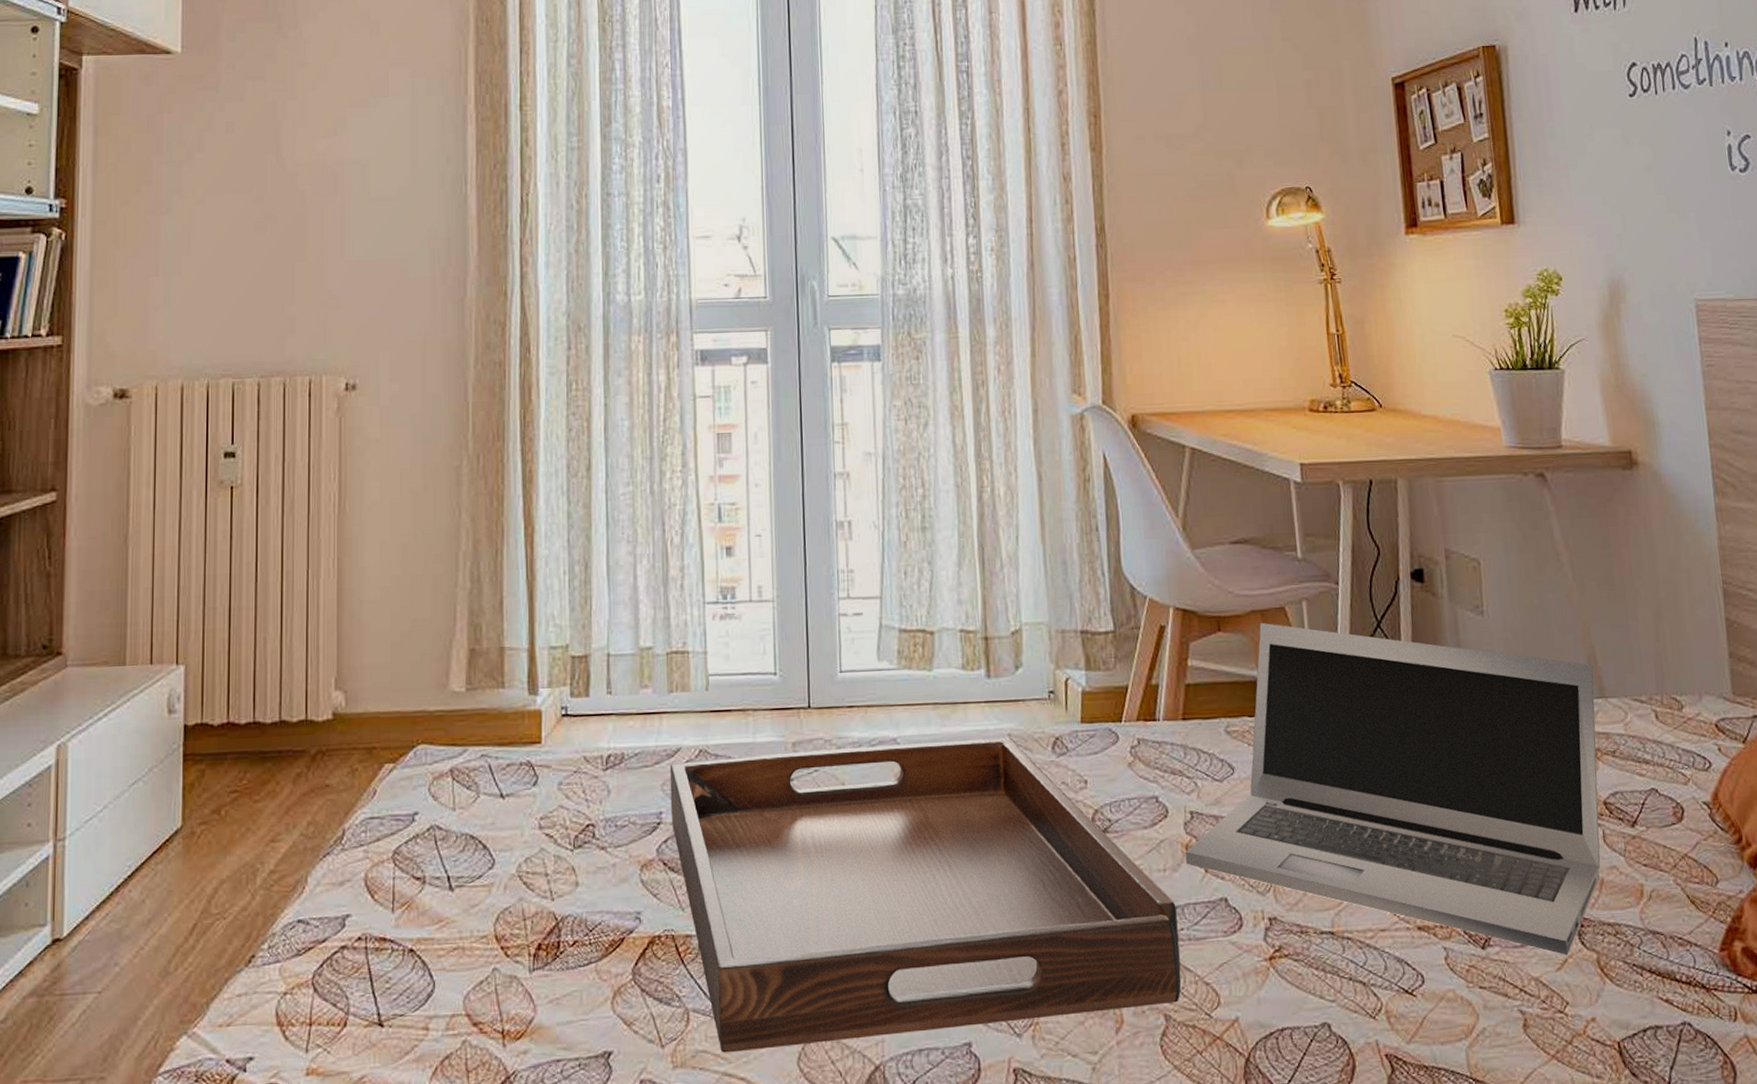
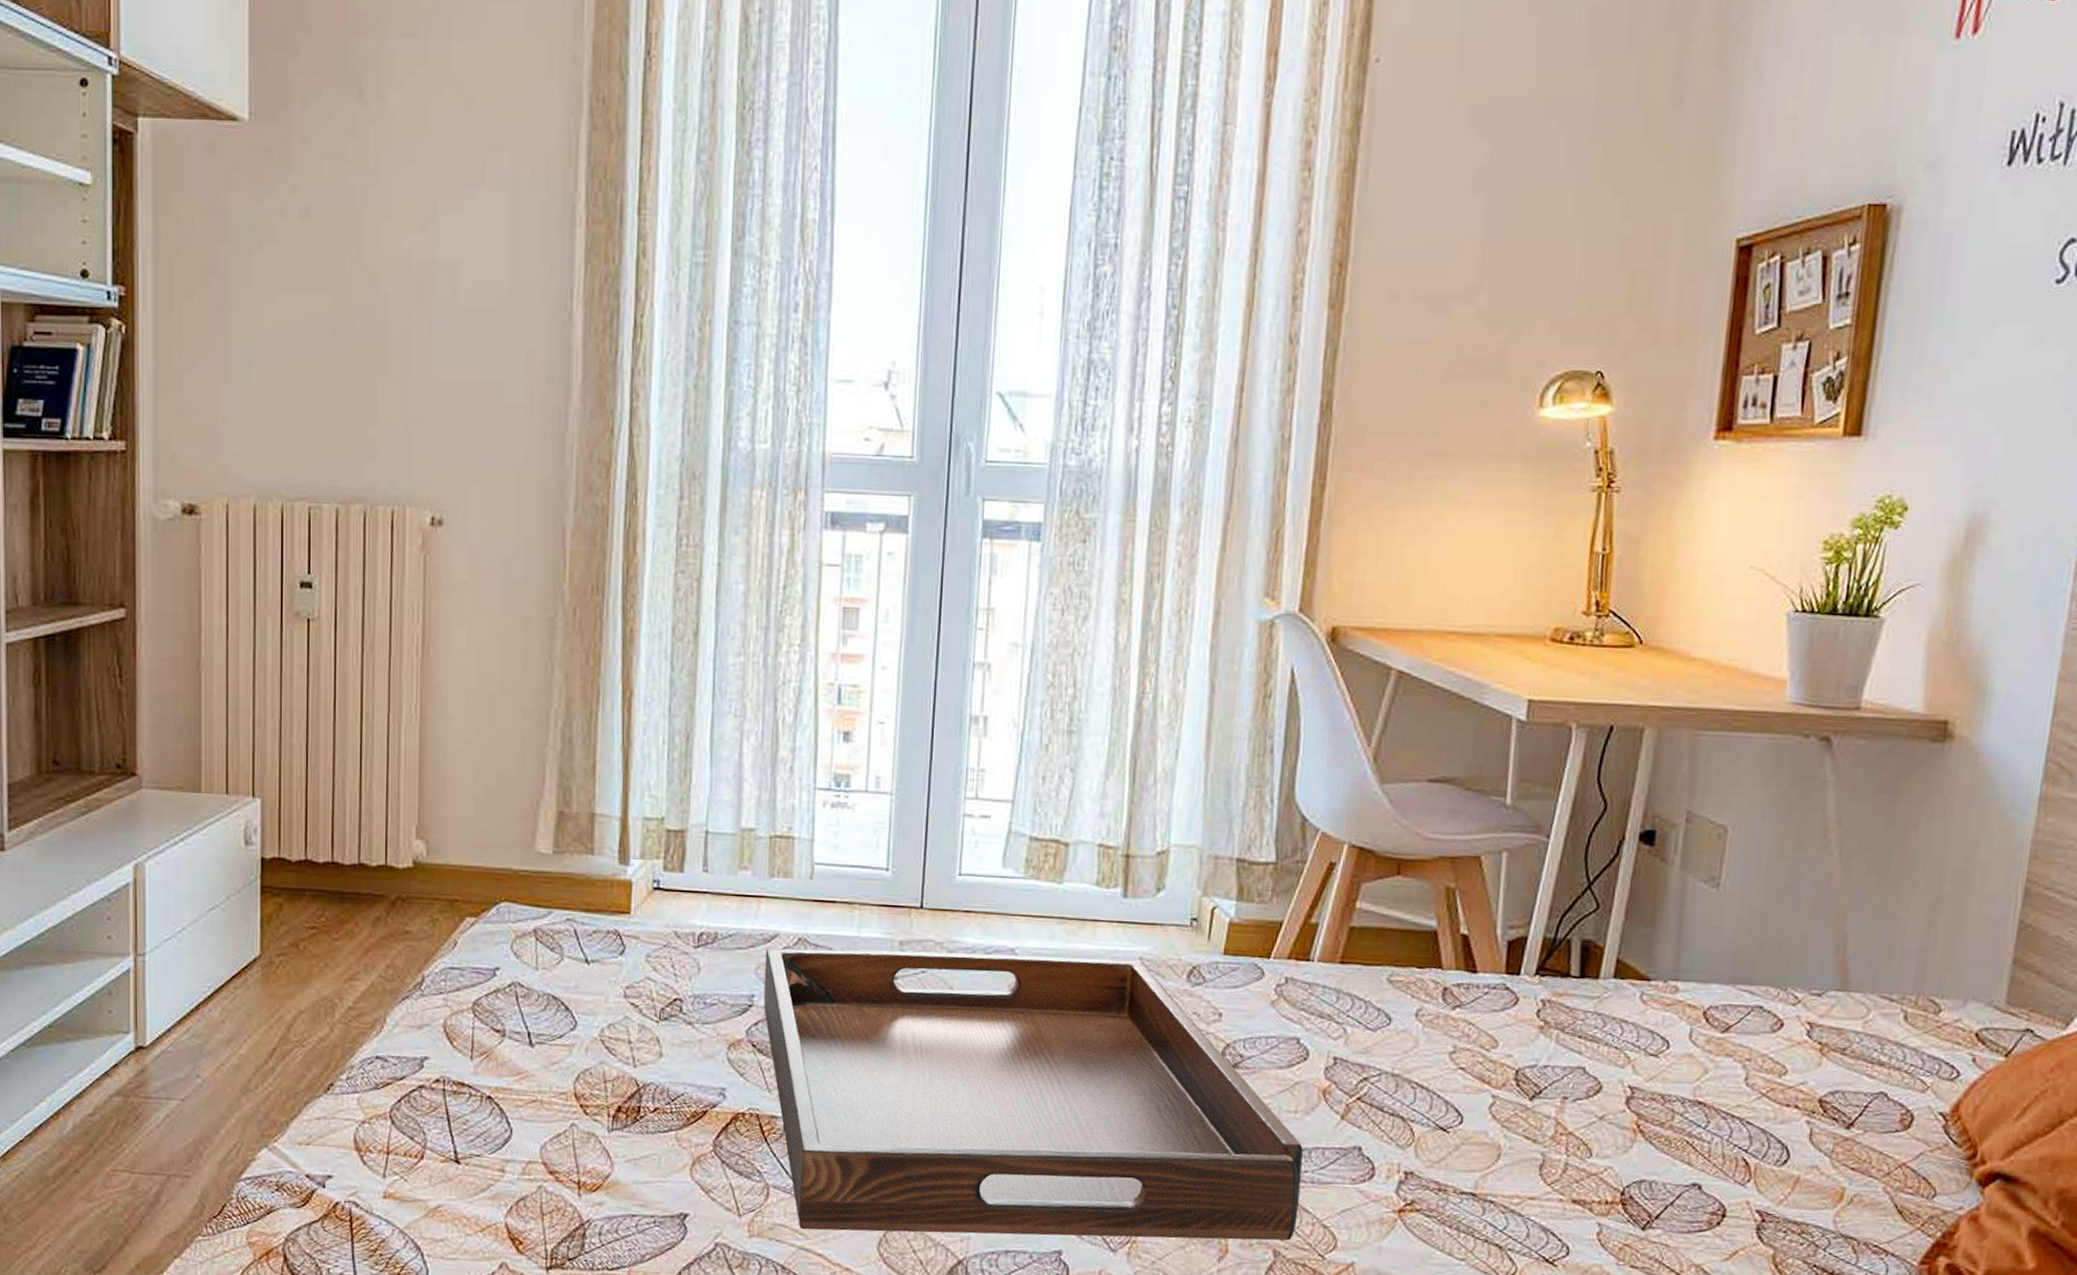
laptop: present [1185,622,1601,955] -> none [1320,870,1841,1247]

